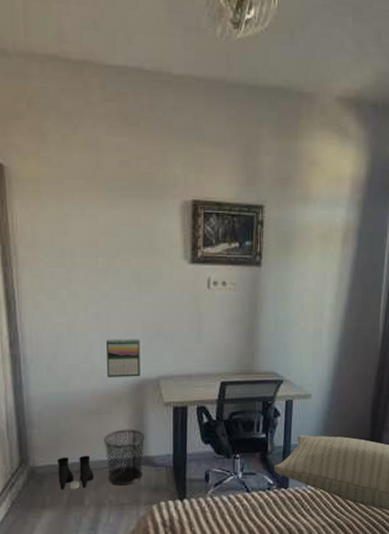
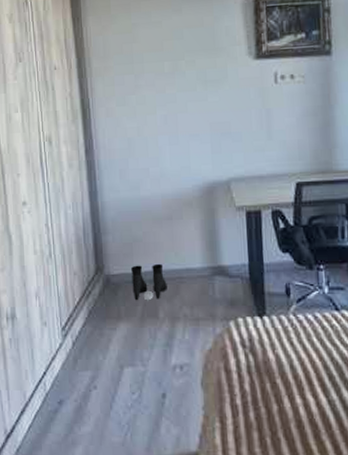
waste bin: present [103,429,145,486] -> none [175,235,218,298]
calendar: present [105,339,140,377] -> none [174,140,210,181]

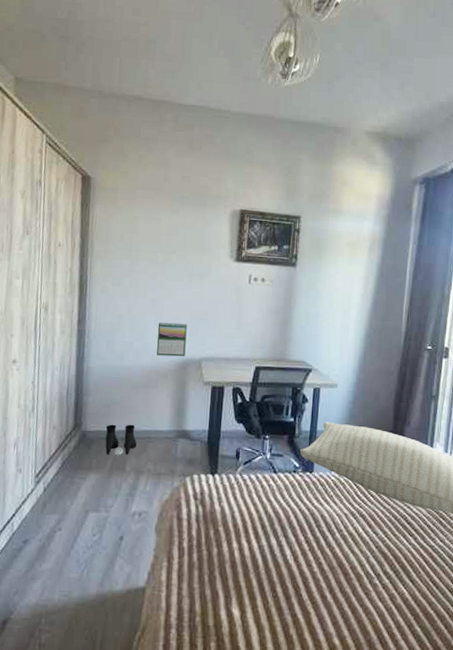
calendar: none [174,140,210,181] -> present [157,322,187,357]

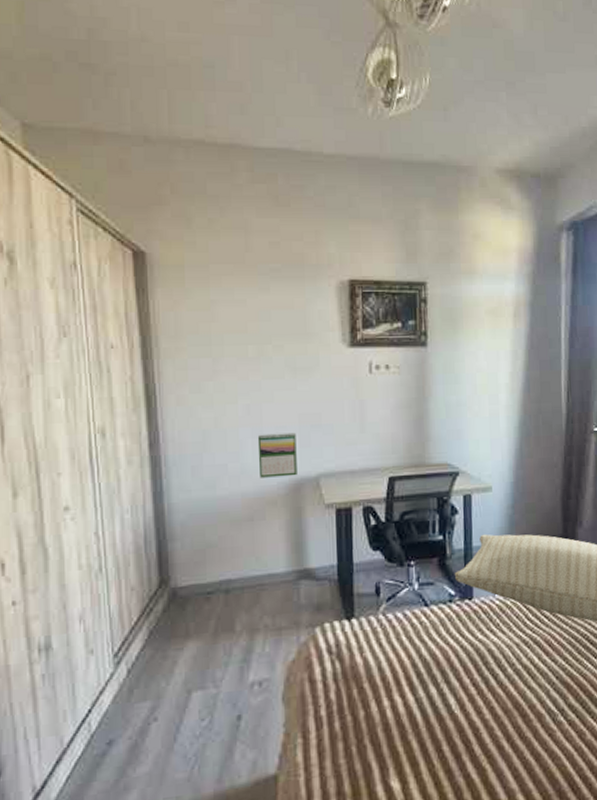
boots: present [105,424,137,456] -> none [202,570,246,615]

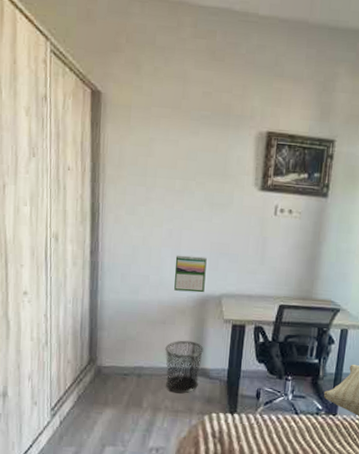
waste bin: none [256,537,304,606] -> present [165,340,203,394]

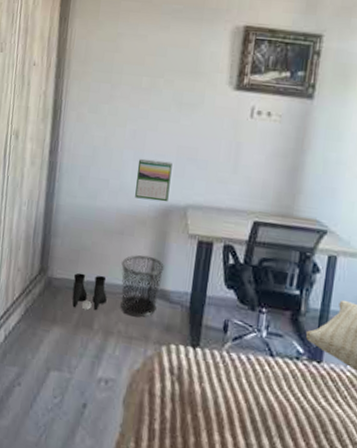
boots: none [121,360,154,392] -> present [72,273,107,311]

